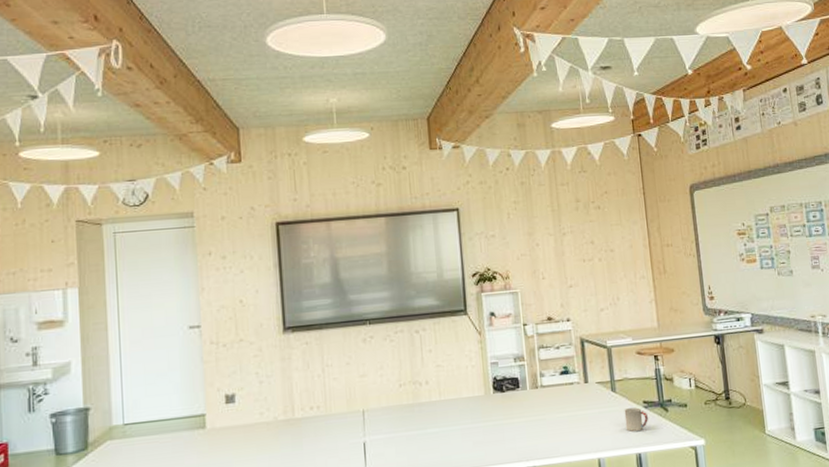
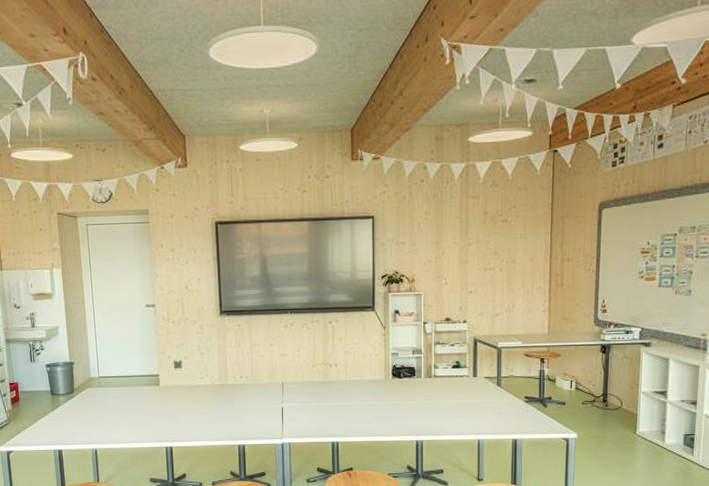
cup: present [624,407,649,432] -> none [506,401,528,421]

